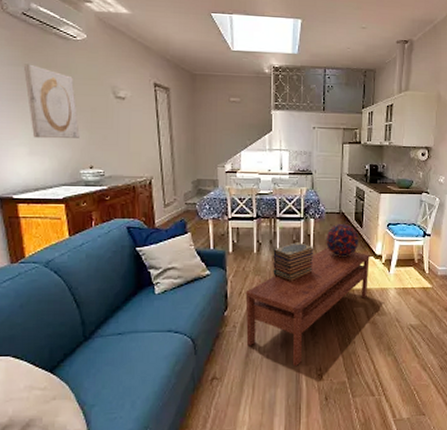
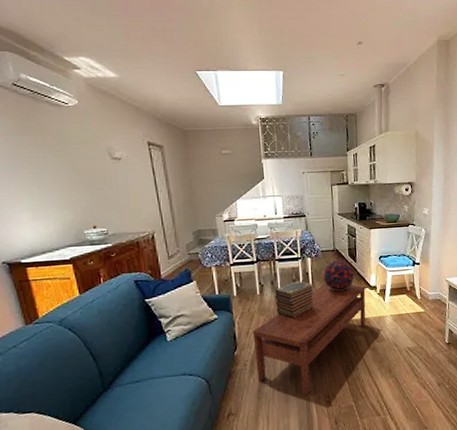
wall art: present [23,64,80,139] -> none [18,133,80,204]

